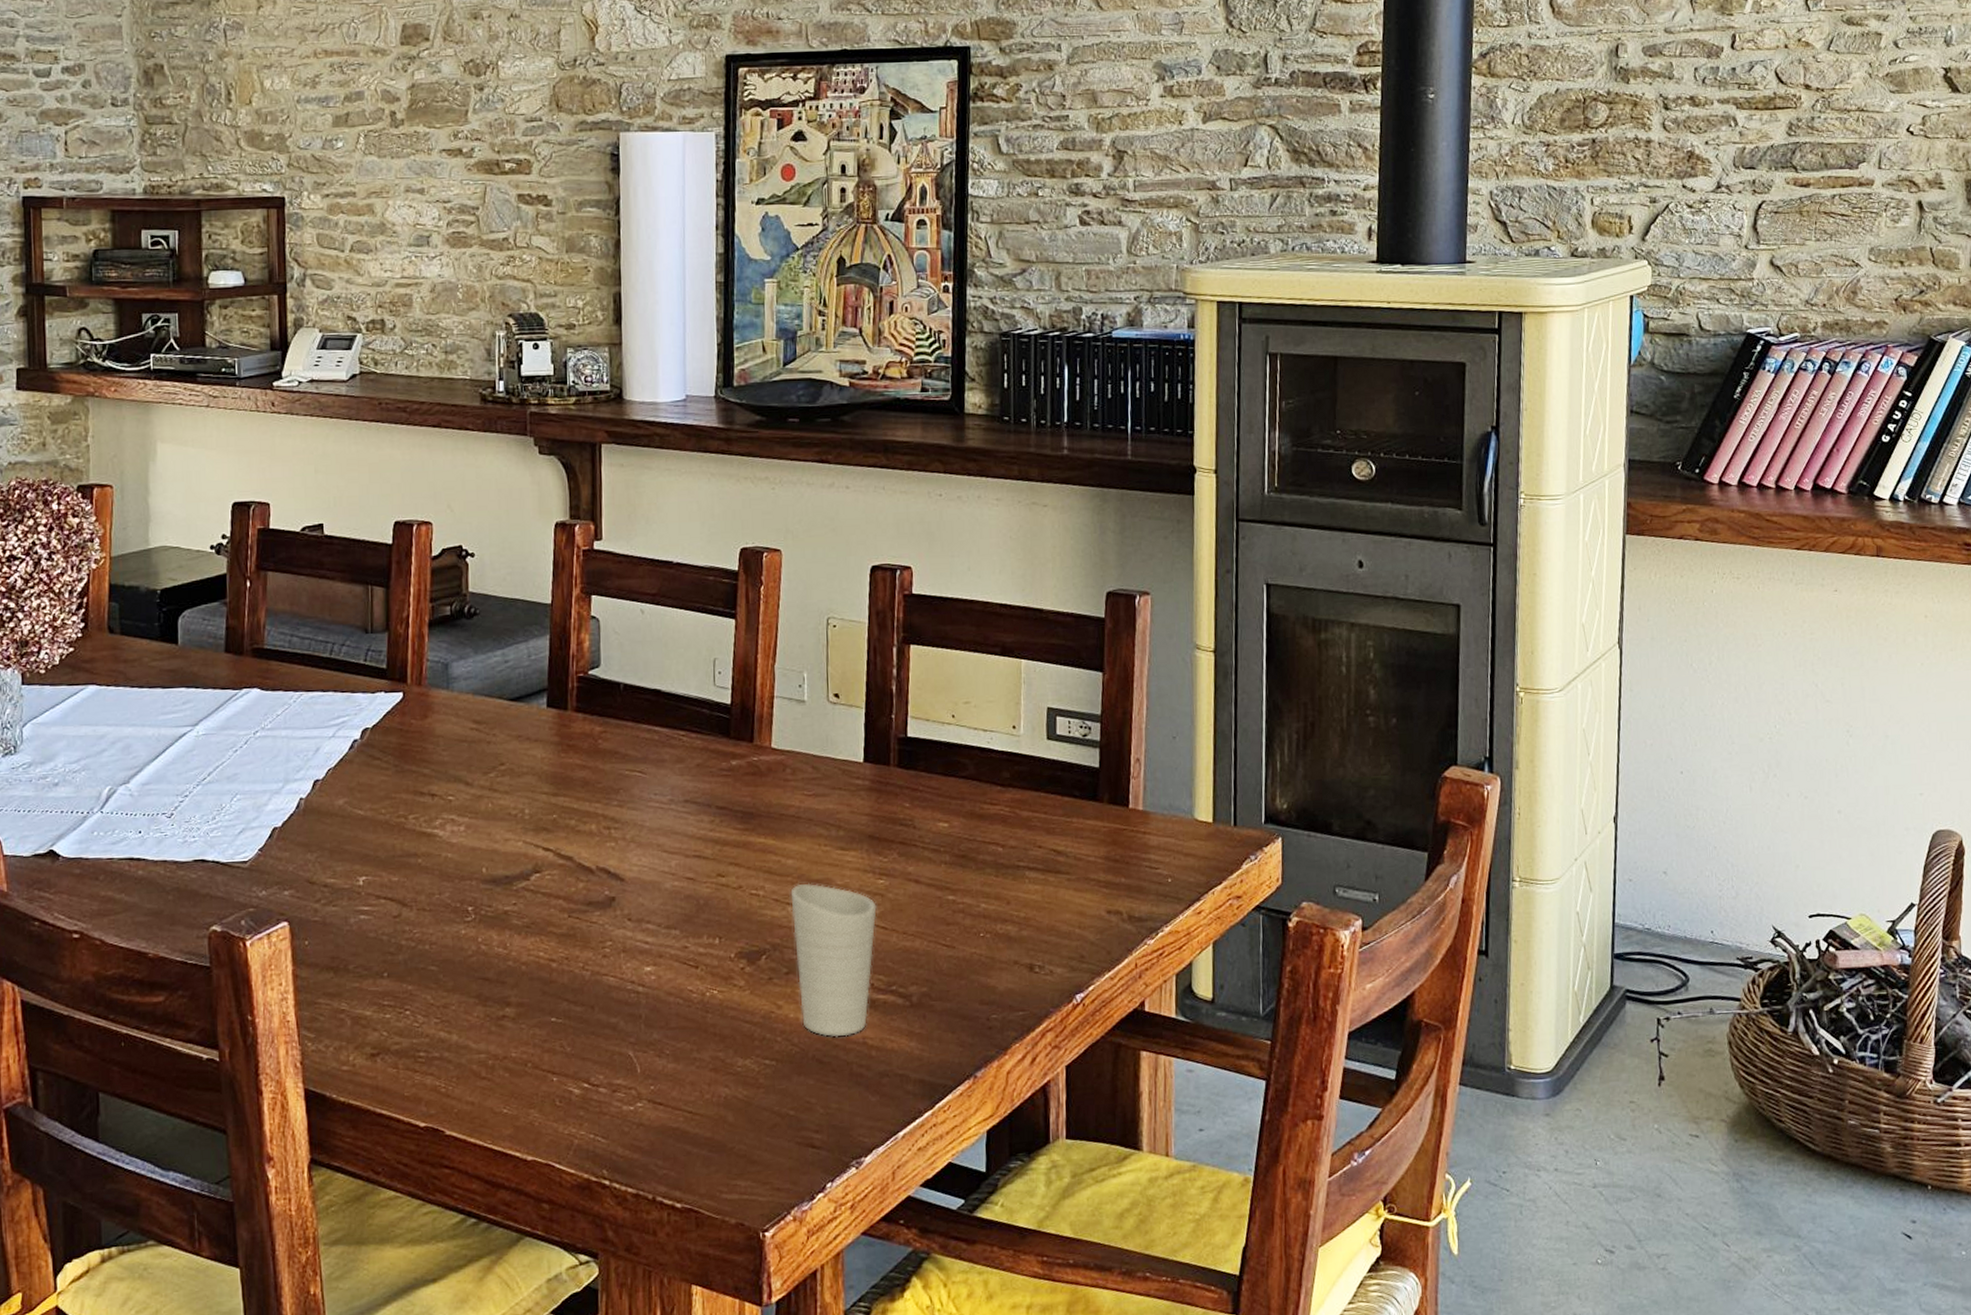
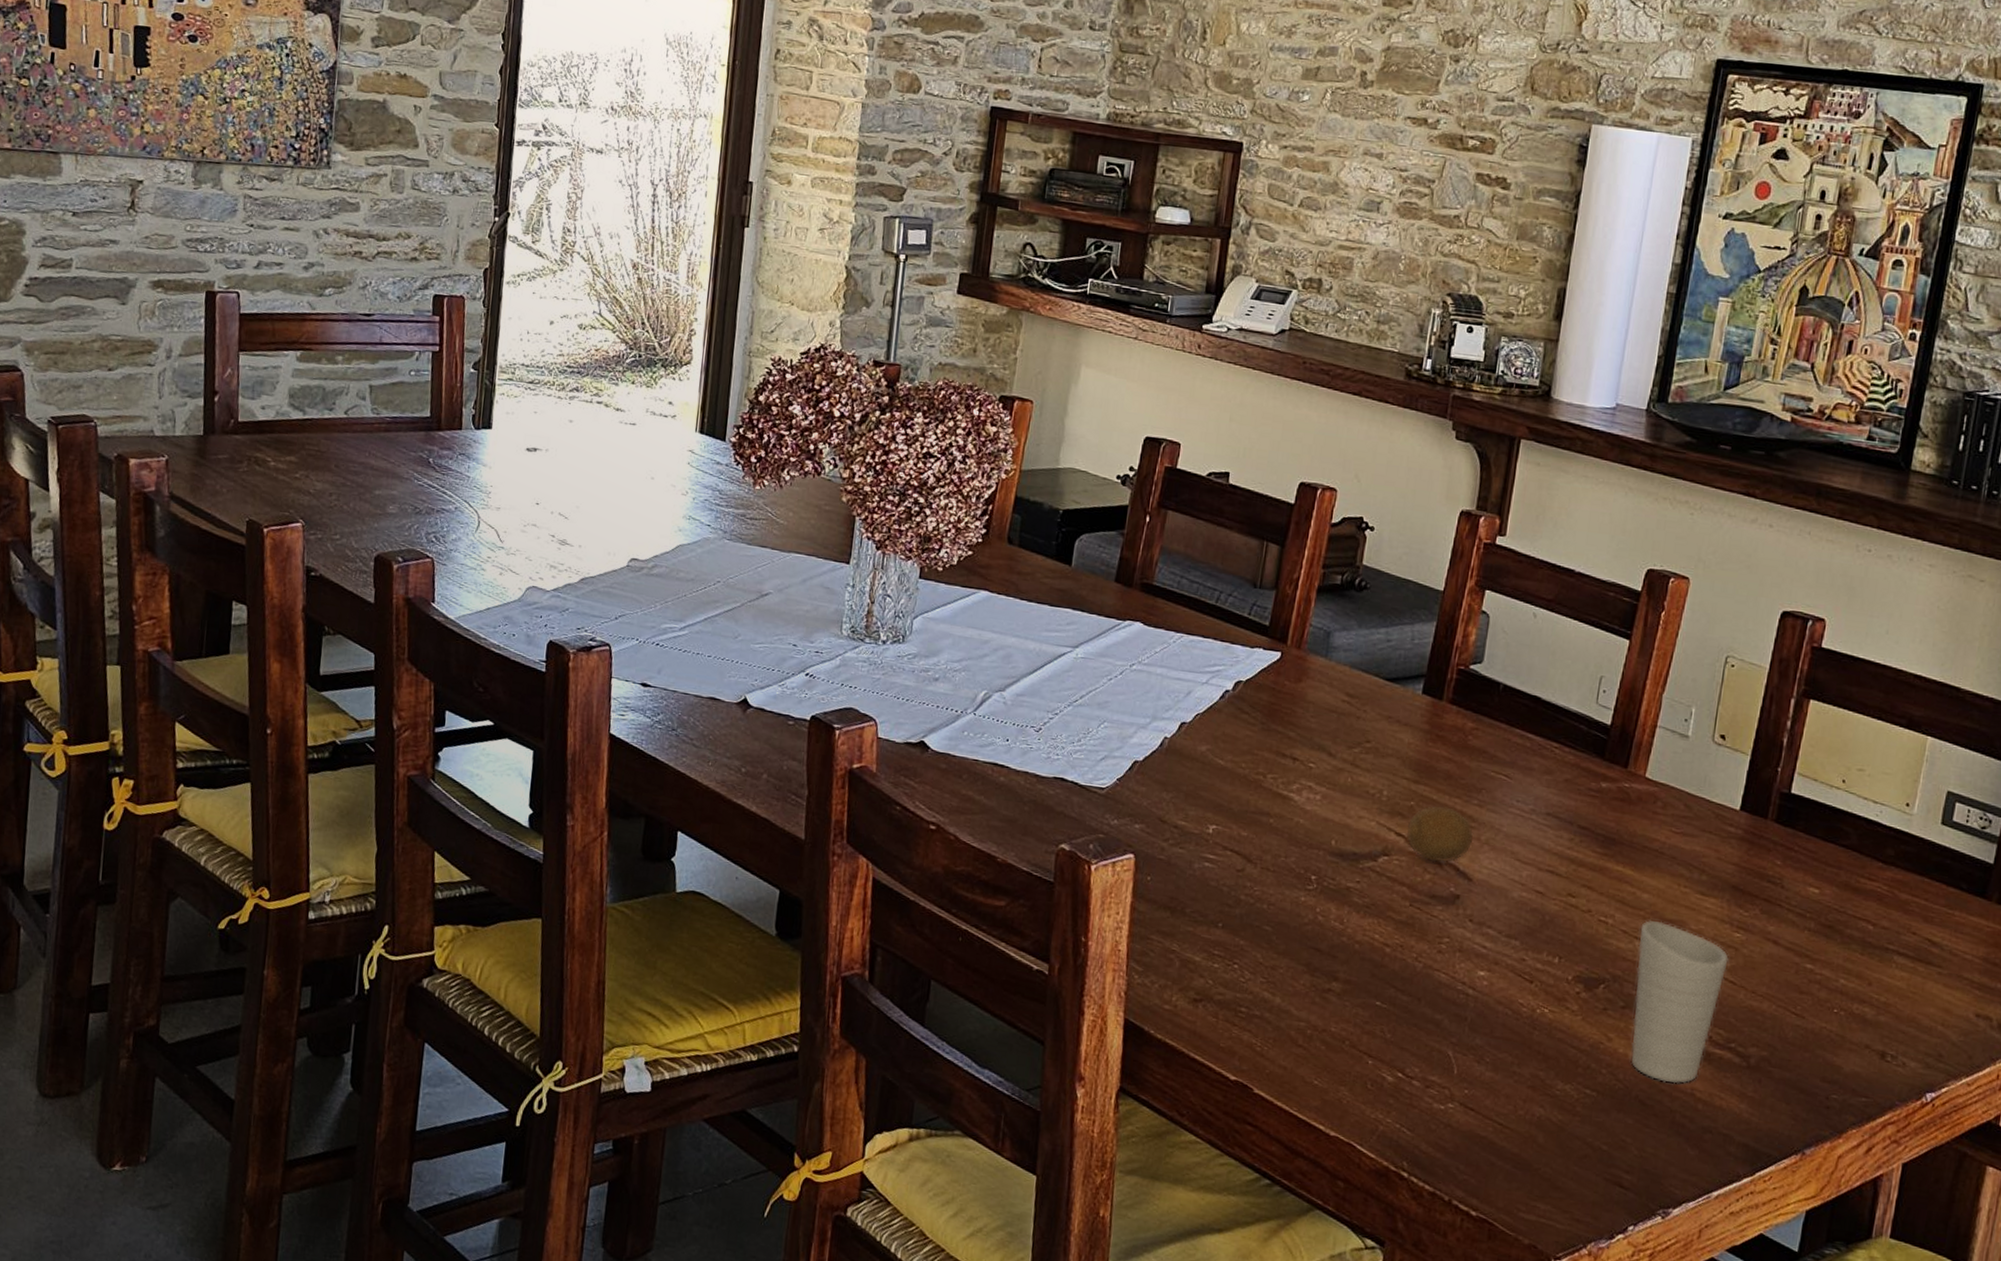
fruit: none [553,813,619,869] -> present [1406,806,1474,863]

